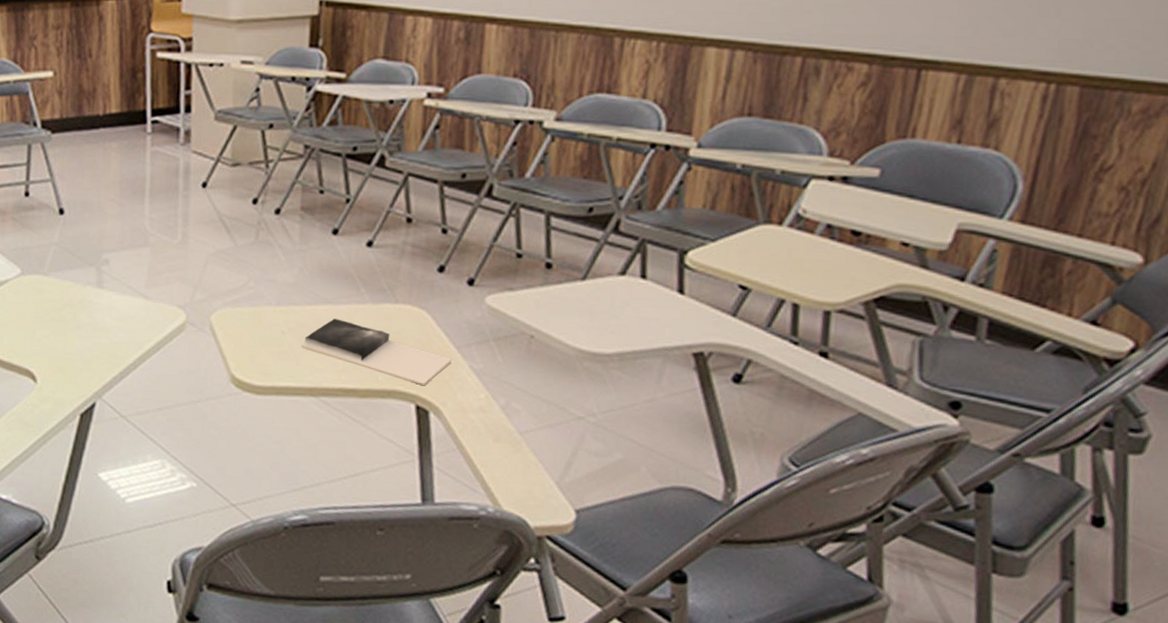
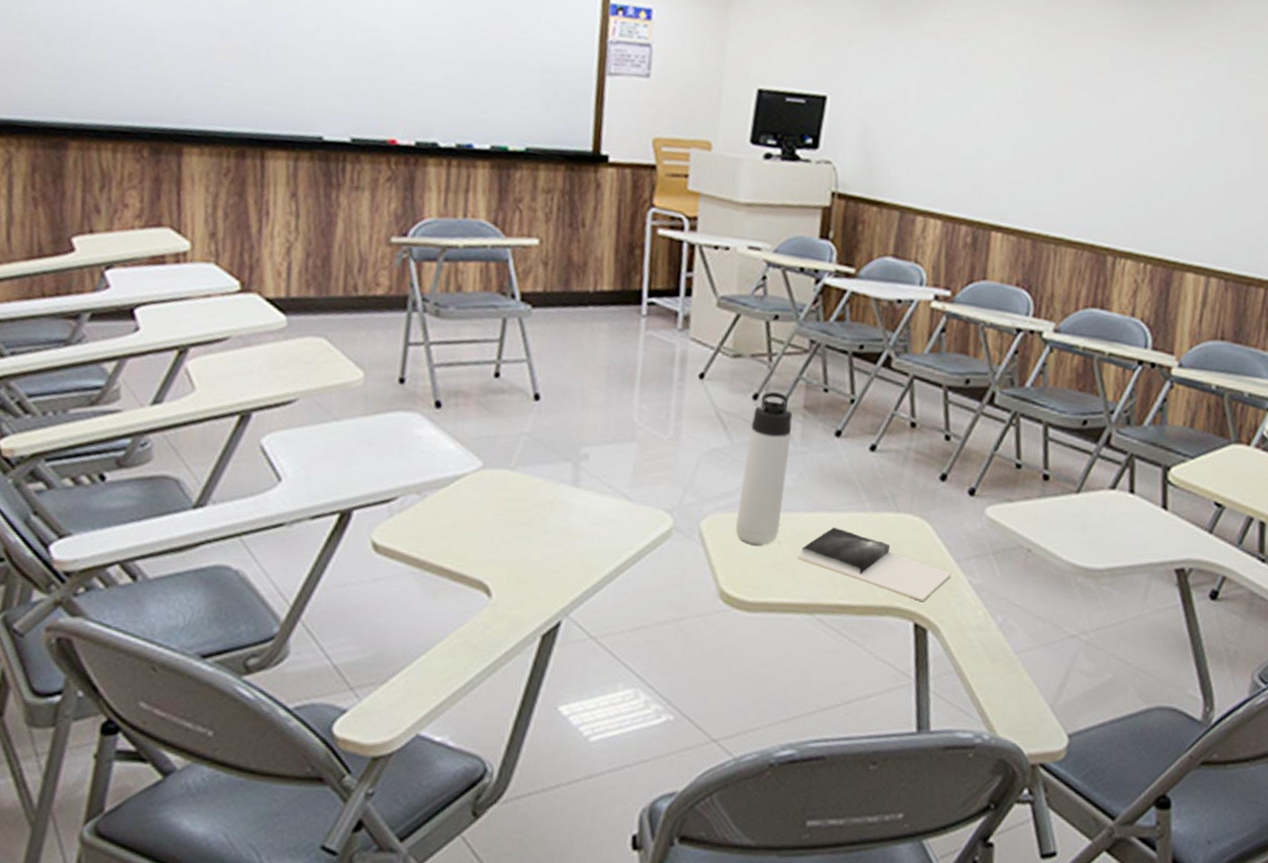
thermos bottle: none [243,196,291,336] -> present [735,392,793,546]

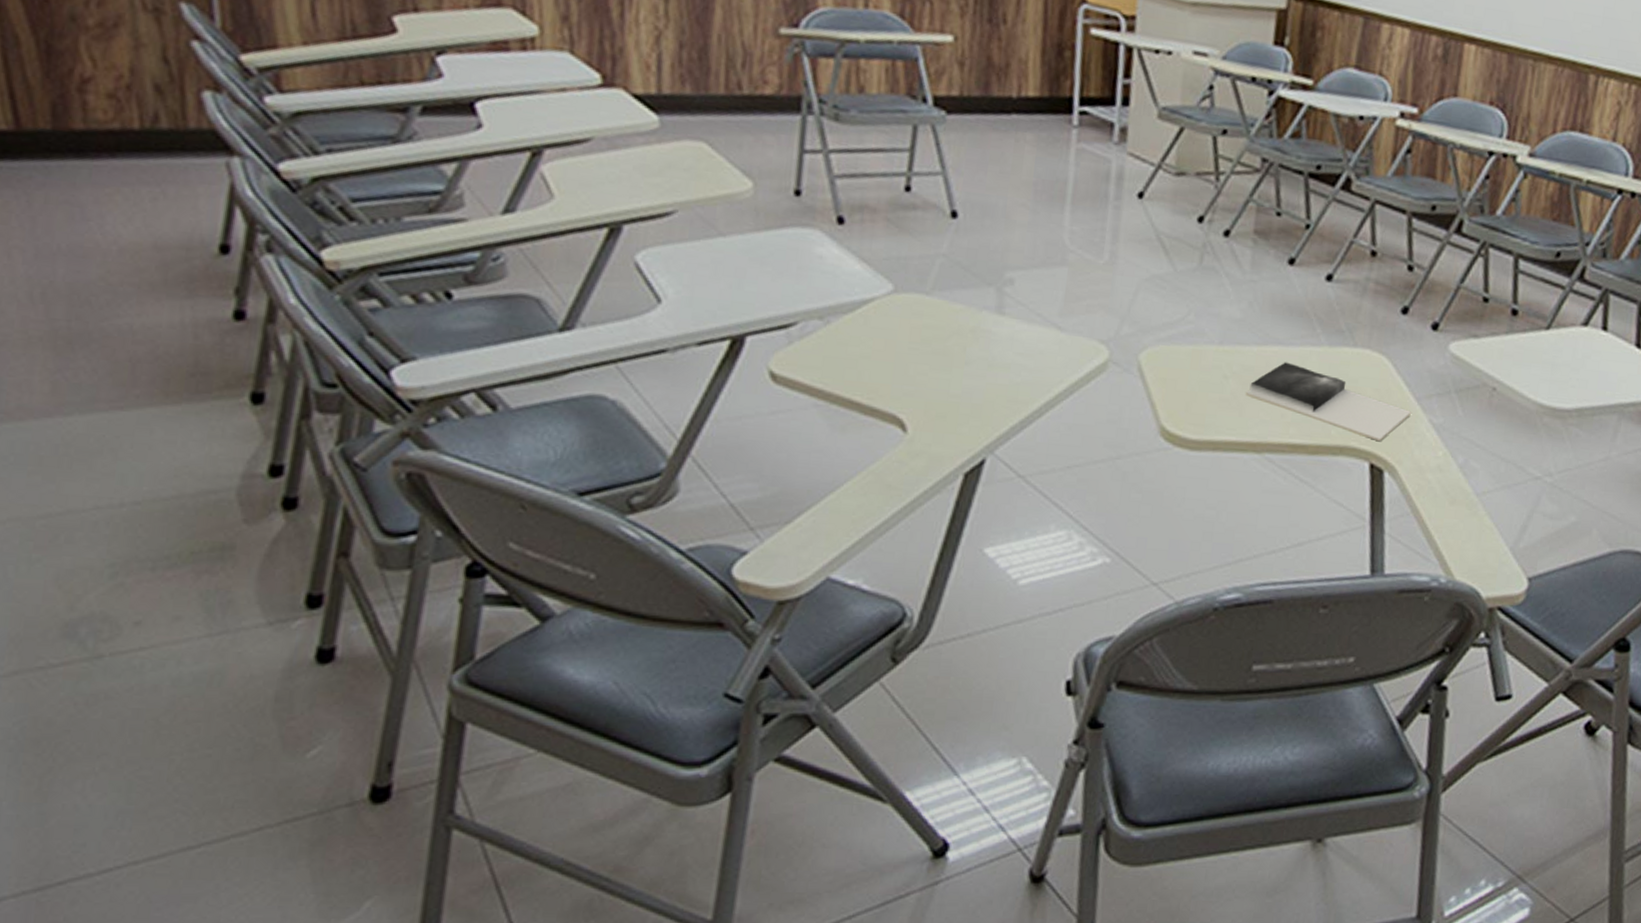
thermos bottle: present [735,392,793,546] -> none [1178,214,1242,380]

